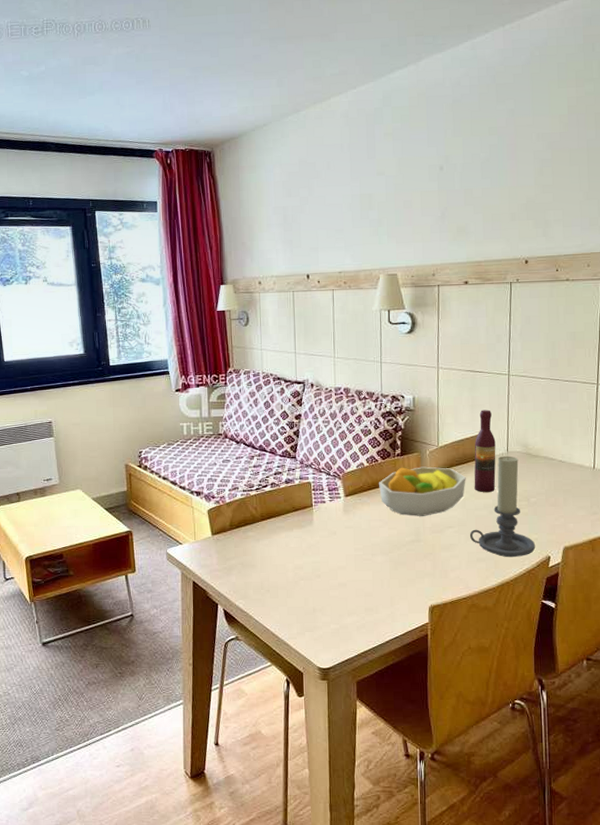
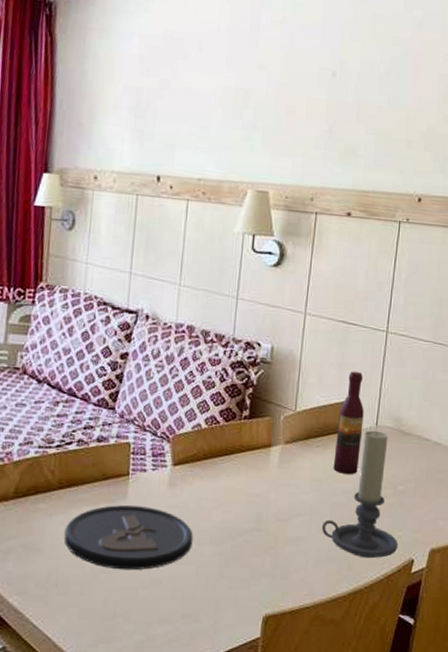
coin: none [269,529,367,577] -> present [63,505,193,571]
fruit bowl: present [379,466,466,516] -> none [217,433,325,499]

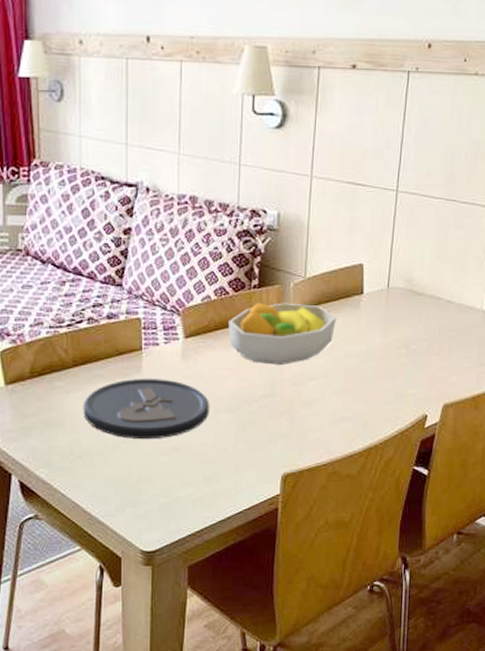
fruit bowl: none [217,433,325,499] -> present [228,302,337,365]
candle holder: present [322,430,399,559] -> none [336,292,412,416]
wine bottle: present [333,371,364,474] -> none [345,233,375,336]

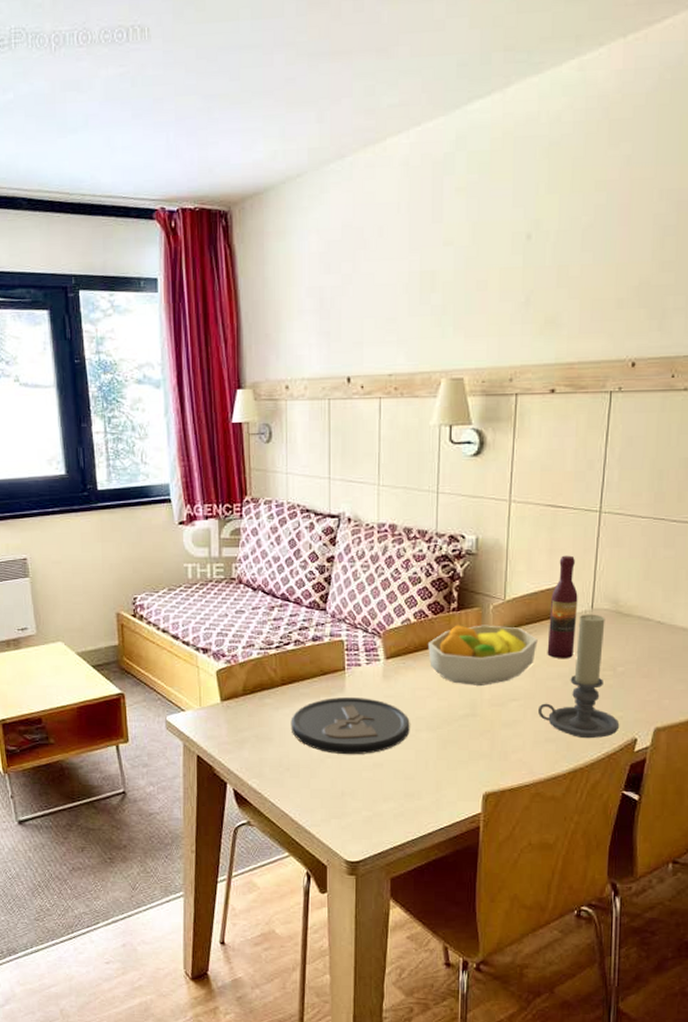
candle holder: none [336,292,412,416] -> present [538,614,620,739]
wine bottle: none [345,233,375,336] -> present [547,555,578,658]

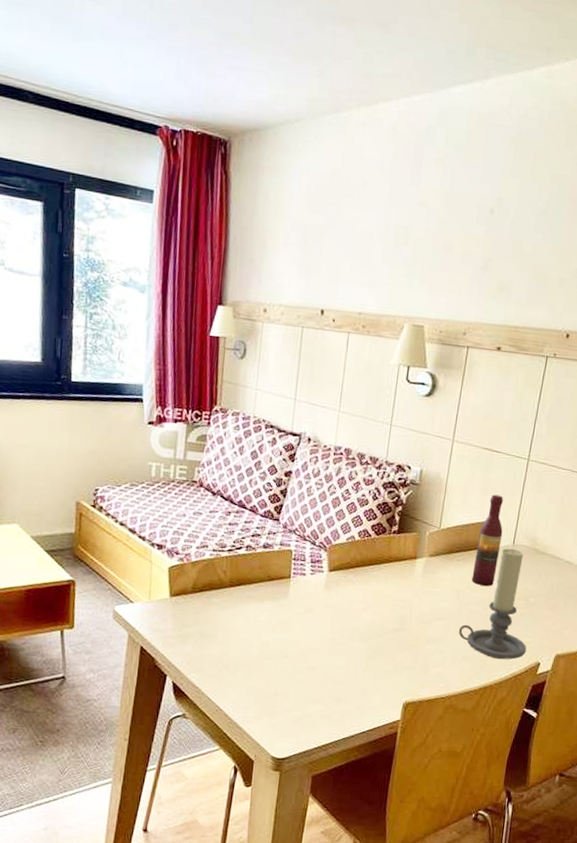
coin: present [290,697,410,755] -> none [234,602,345,658]
fruit bowl: present [428,625,538,685] -> none [368,546,465,604]

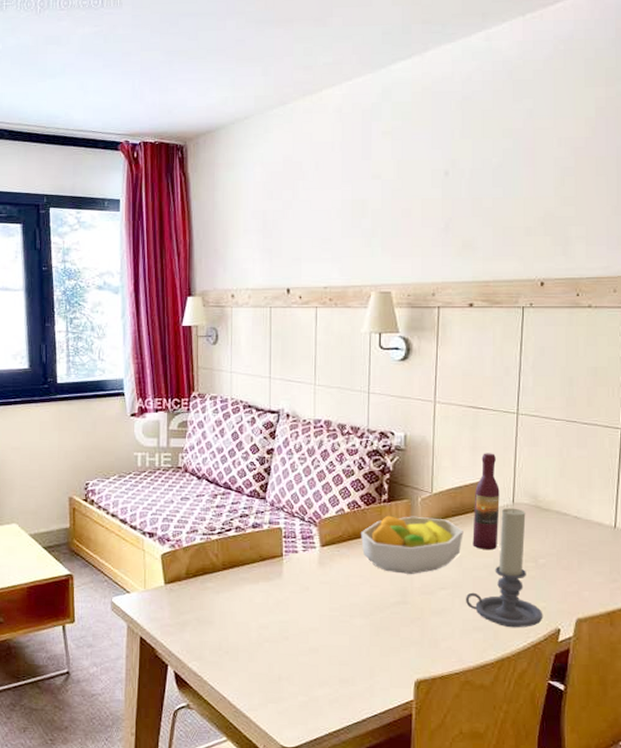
fruit bowl: none [368,546,465,604] -> present [361,515,463,574]

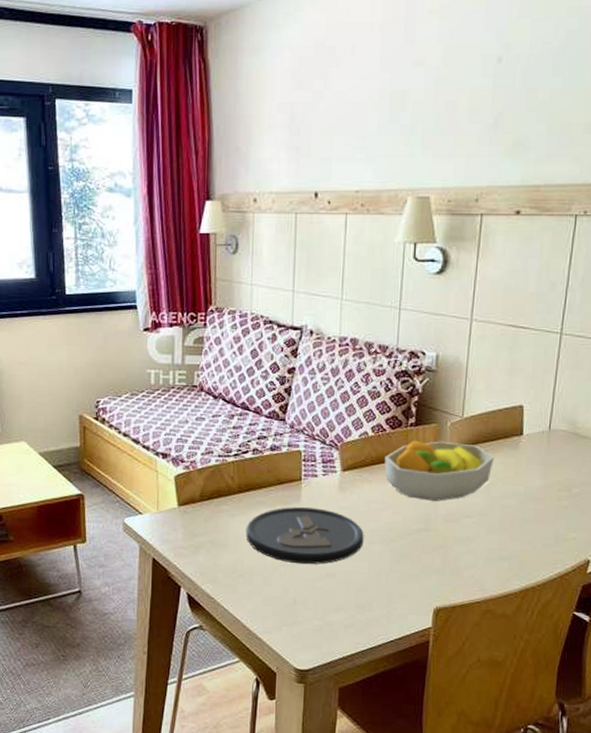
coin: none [230,583,344,640] -> present [246,507,364,565]
candle holder: present [466,508,543,628] -> none [492,434,573,559]
wine bottle: present [472,453,500,549] -> none [503,375,536,477]

